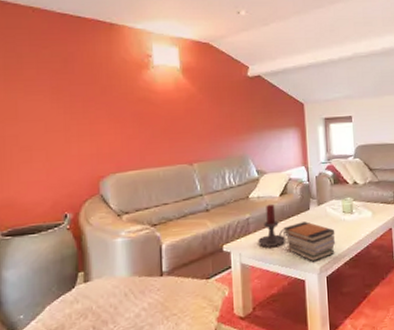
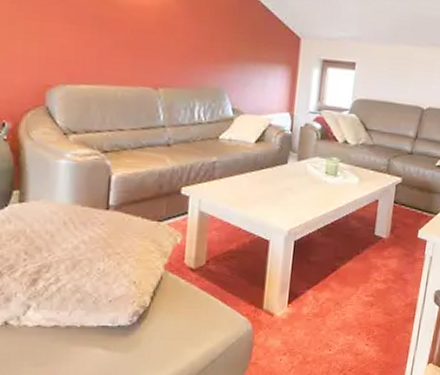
candle holder: present [258,203,289,248] -> none [222,149,259,199]
book stack: present [283,221,336,262] -> none [253,176,313,223]

